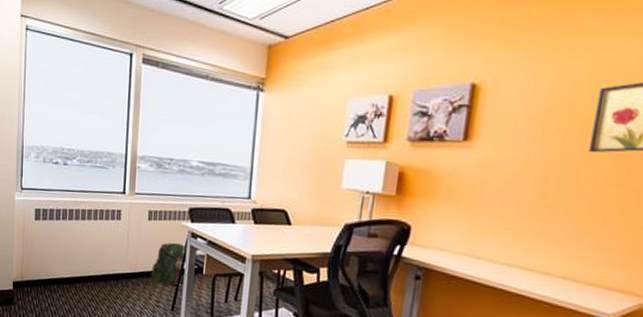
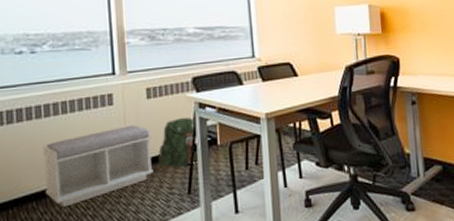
bench: none [63,240,148,296] -> present [42,125,153,208]

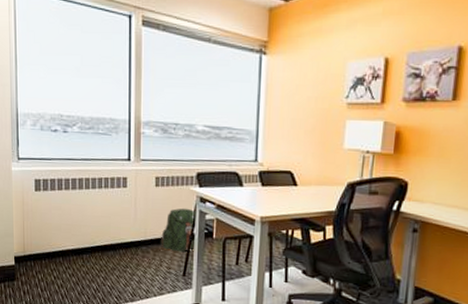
bench: present [42,125,153,208] -> none [69,207,156,267]

